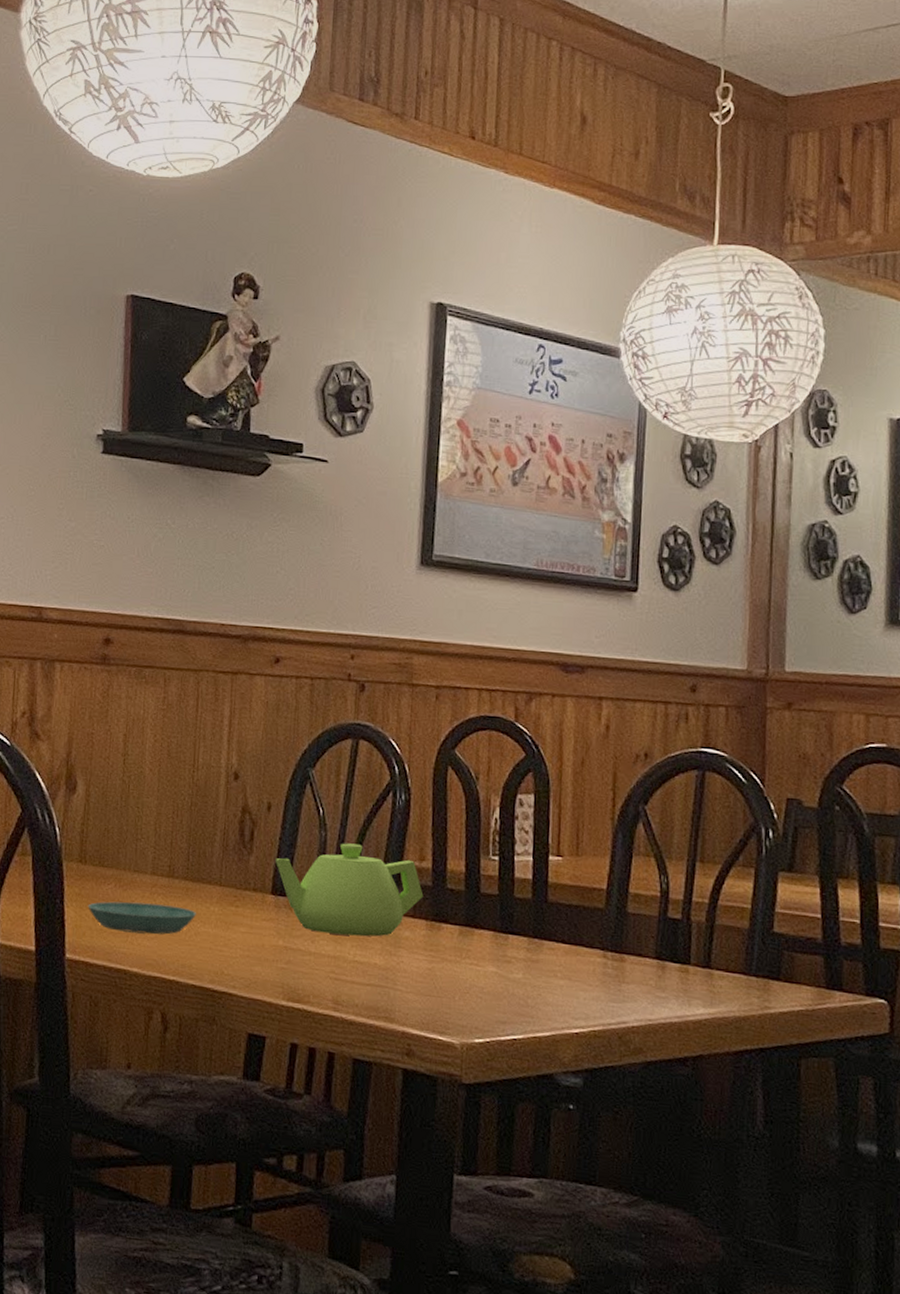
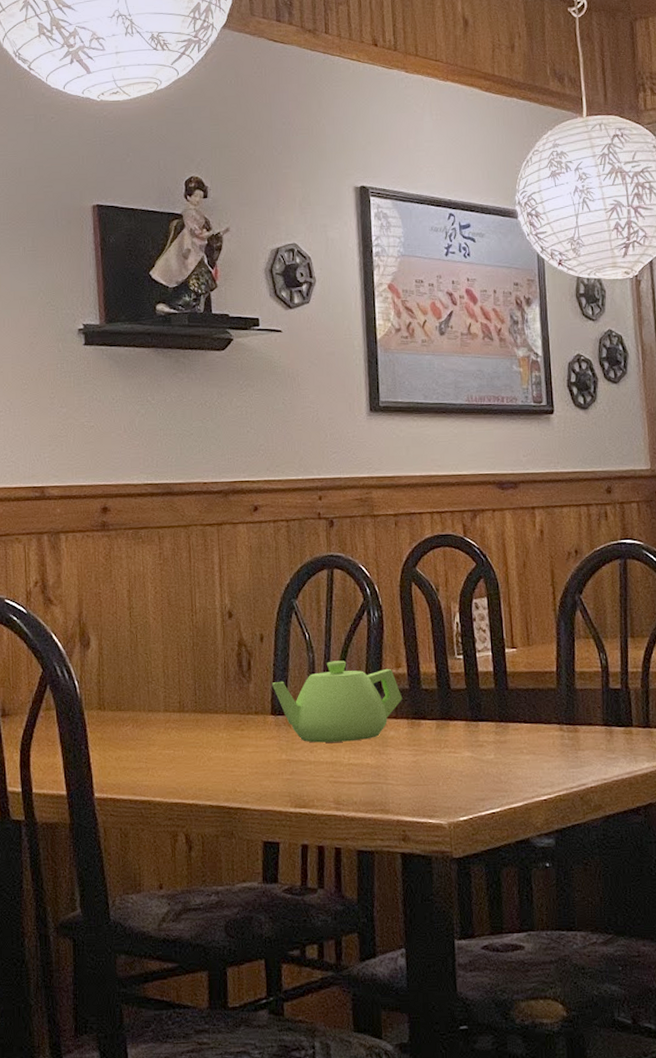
saucer: present [87,901,196,935] -> none [110,737,207,767]

